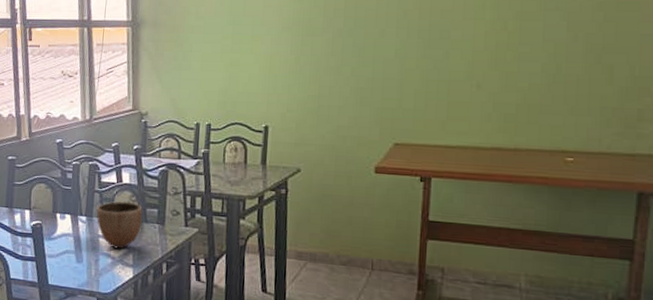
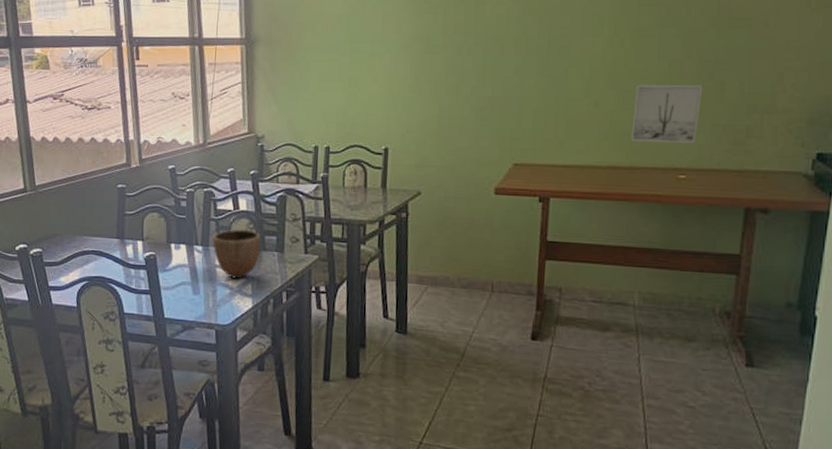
wall art: none [515,67,591,127] -> present [631,84,703,144]

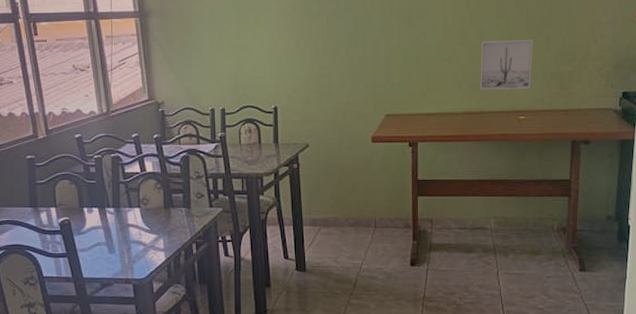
decorative bowl: present [212,229,262,279] -> none [123,189,169,236]

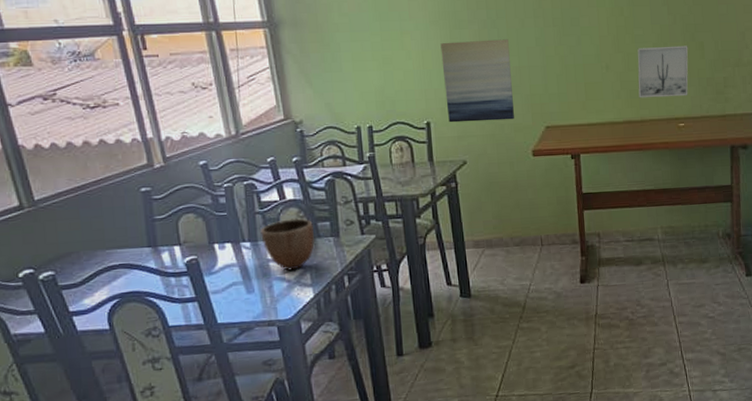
decorative bowl: none [123,189,169,236] -> present [260,218,315,271]
wall art: none [291,30,356,108] -> present [440,39,514,123]

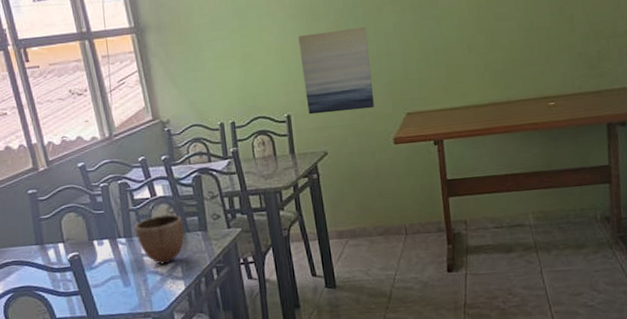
wall art: present [637,45,688,98] -> none [501,20,558,79]

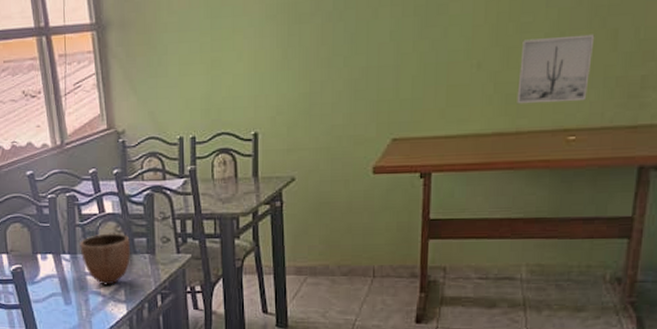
wall art: present [298,27,374,115] -> none [276,34,357,134]
wall art: none [501,20,558,79] -> present [517,34,595,104]

